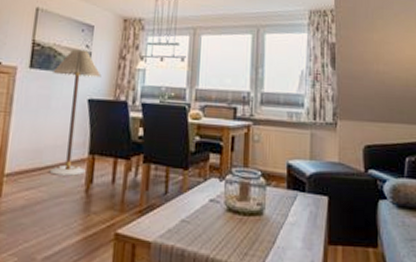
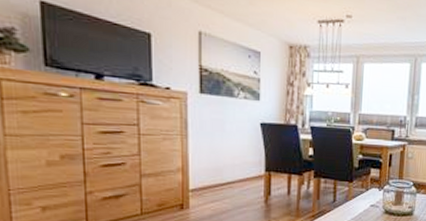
floor lamp: present [49,49,102,176] -> none [224,75,271,190]

